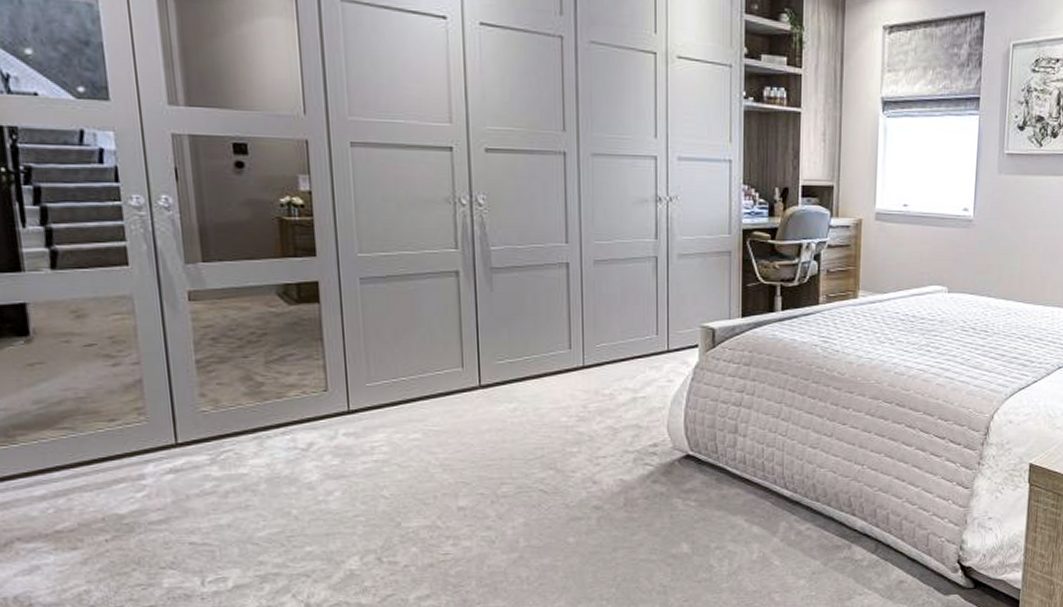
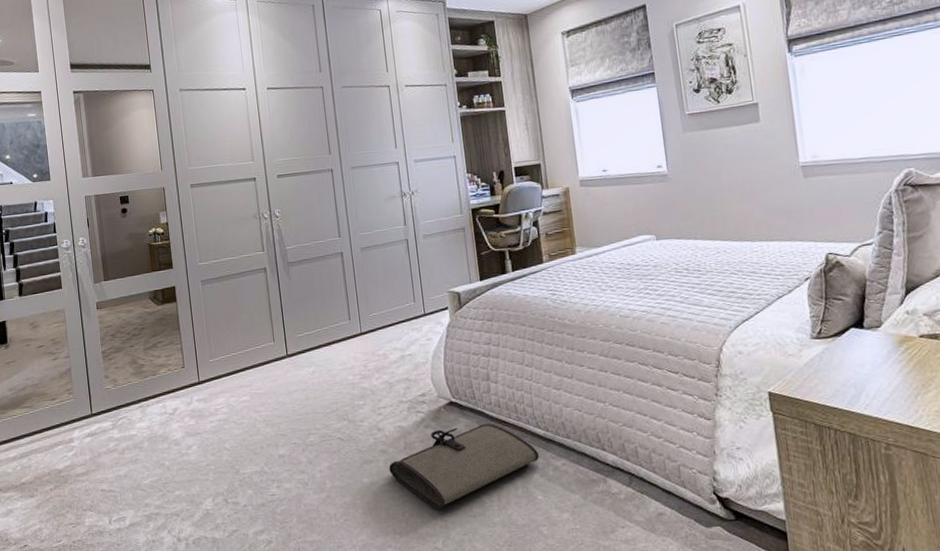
tool roll: none [603,482,783,574] -> present [389,423,540,509]

